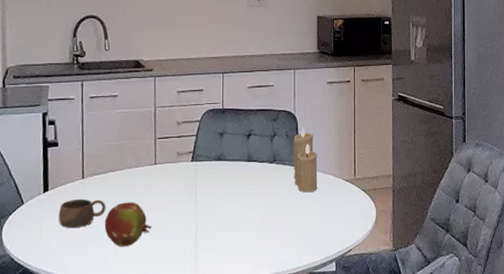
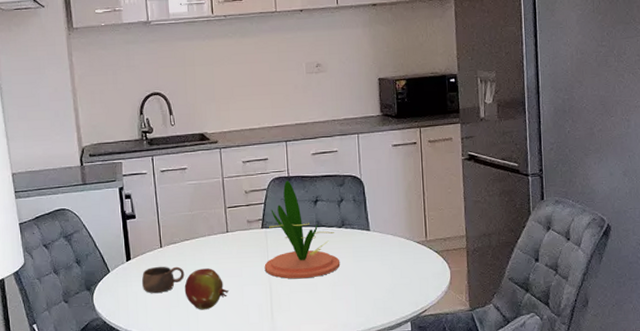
plant: none [191,113,269,216] -> present [264,181,341,279]
candle: present [293,127,318,193] -> none [361,191,389,255]

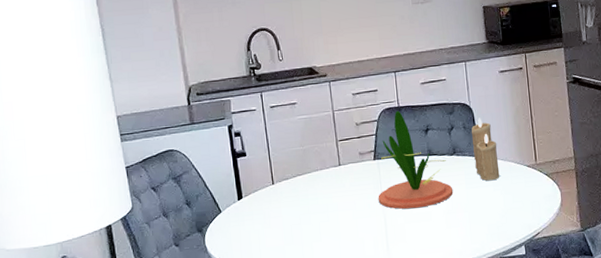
cup: present [141,266,185,293] -> none [254,202,298,231]
fruit: present [184,268,229,310] -> none [298,202,344,246]
candle: none [361,191,389,255] -> present [471,117,500,181]

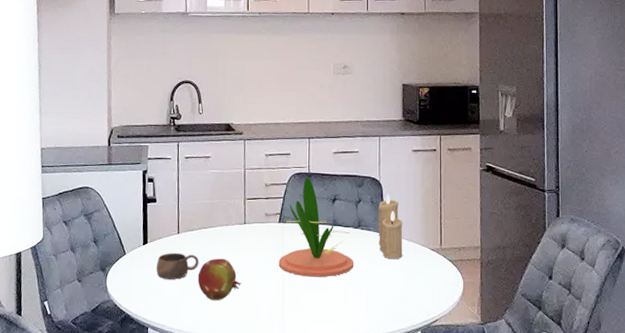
cup: none [254,202,298,231] -> present [156,252,199,279]
fruit: none [298,202,344,246] -> present [197,258,242,301]

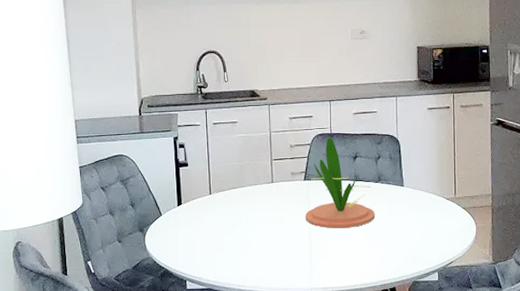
cup: present [156,252,199,279] -> none [191,211,231,236]
fruit: present [197,258,242,301] -> none [230,215,272,254]
candle: present [378,194,403,260] -> none [396,150,420,210]

